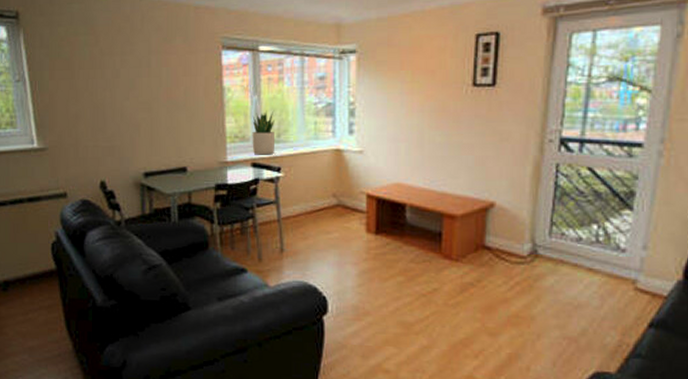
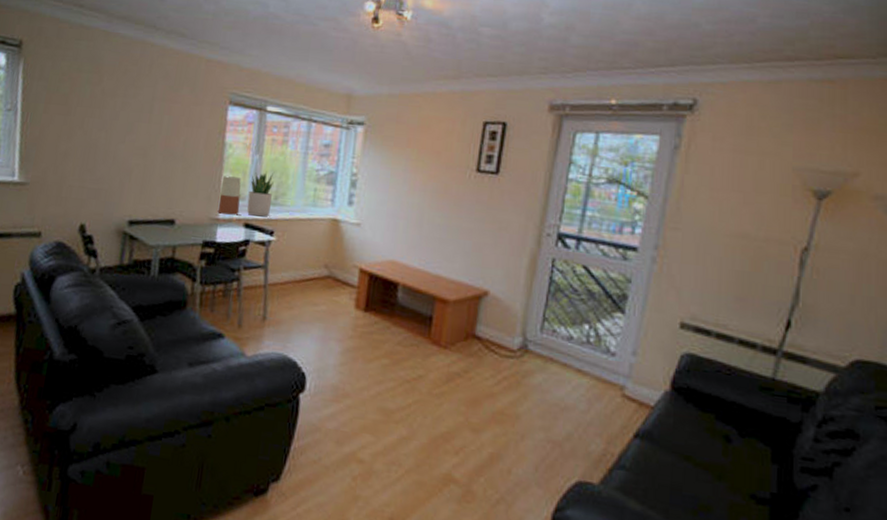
vase: none [225,120,246,158] -> present [217,176,242,216]

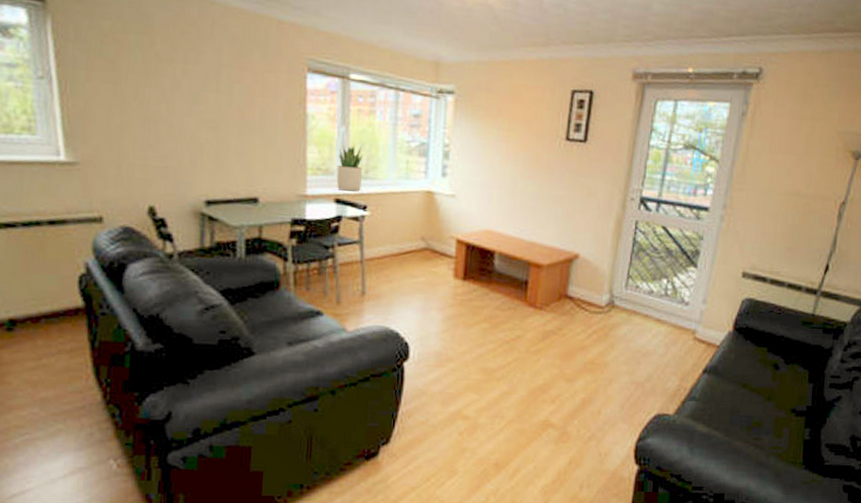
vase: present [217,176,242,216] -> none [304,150,329,192]

